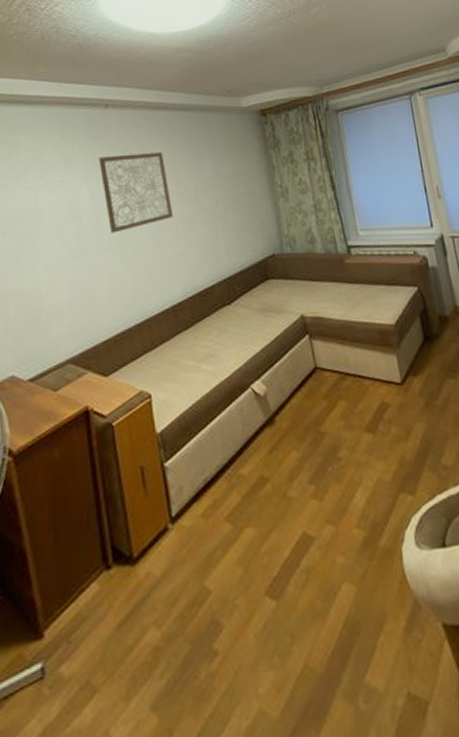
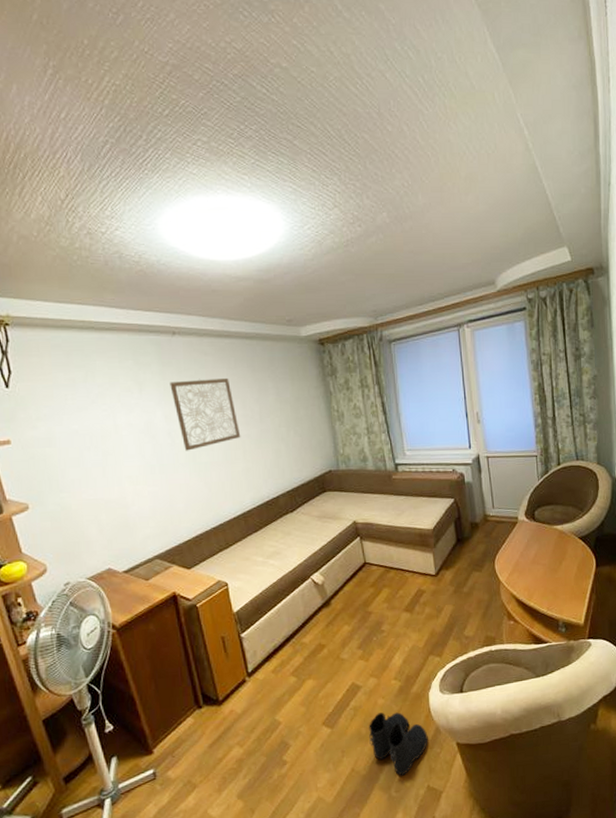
boots: none [326,576,405,677] -> present [369,712,428,776]

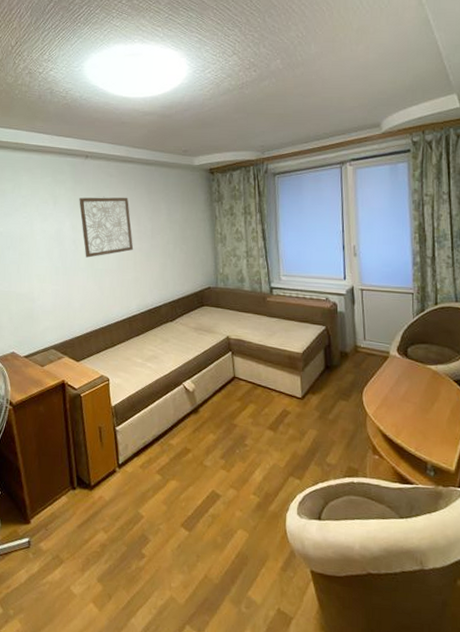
boots: present [369,712,428,776] -> none [224,525,282,593]

